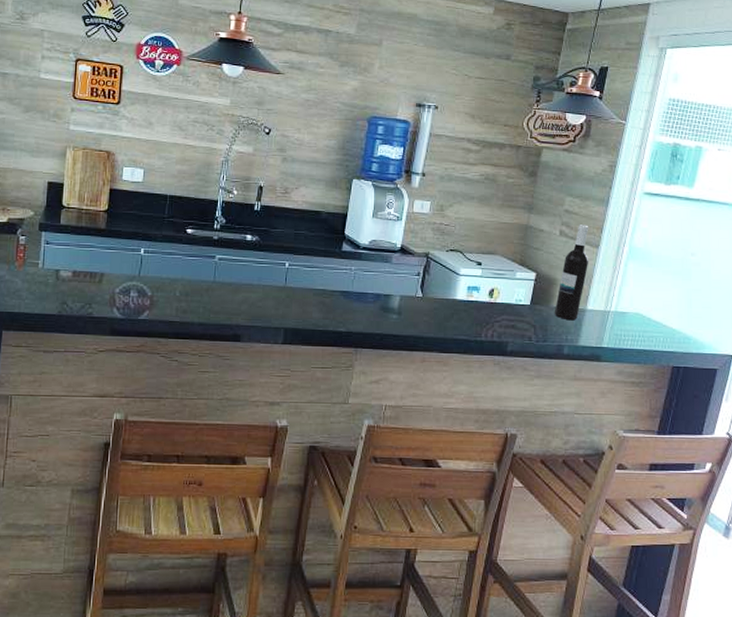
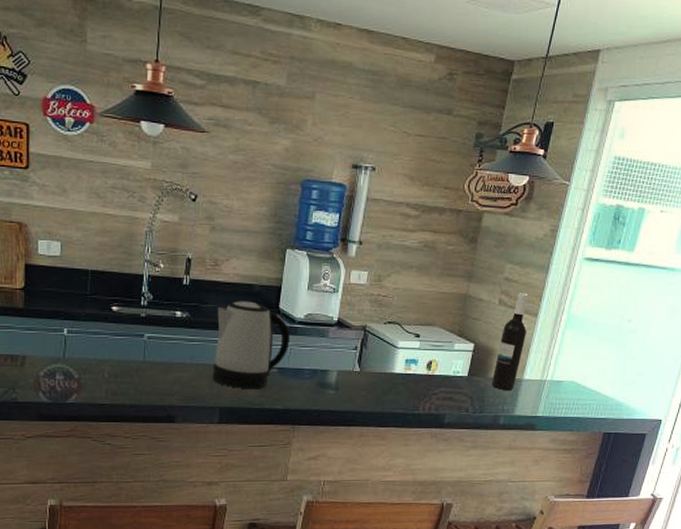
kettle: none [278,226,354,311] -> present [212,301,289,388]

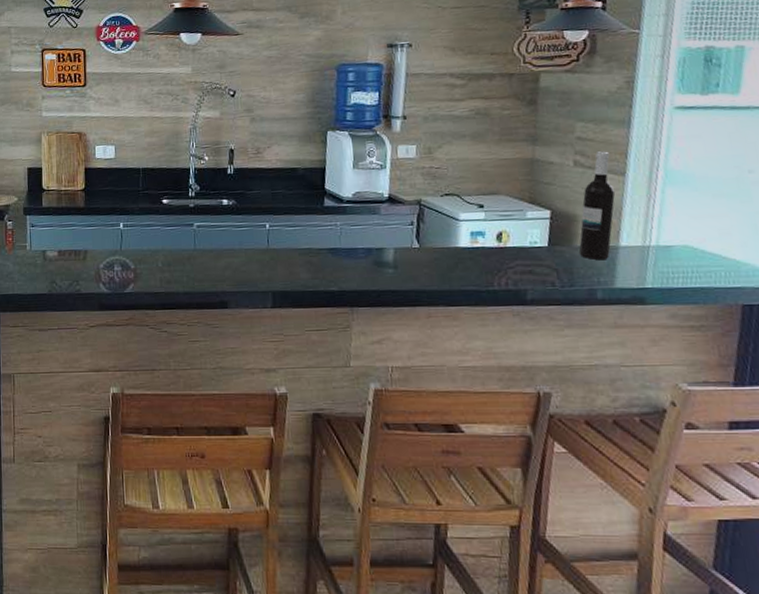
kettle: present [212,301,289,388] -> none [262,184,340,272]

